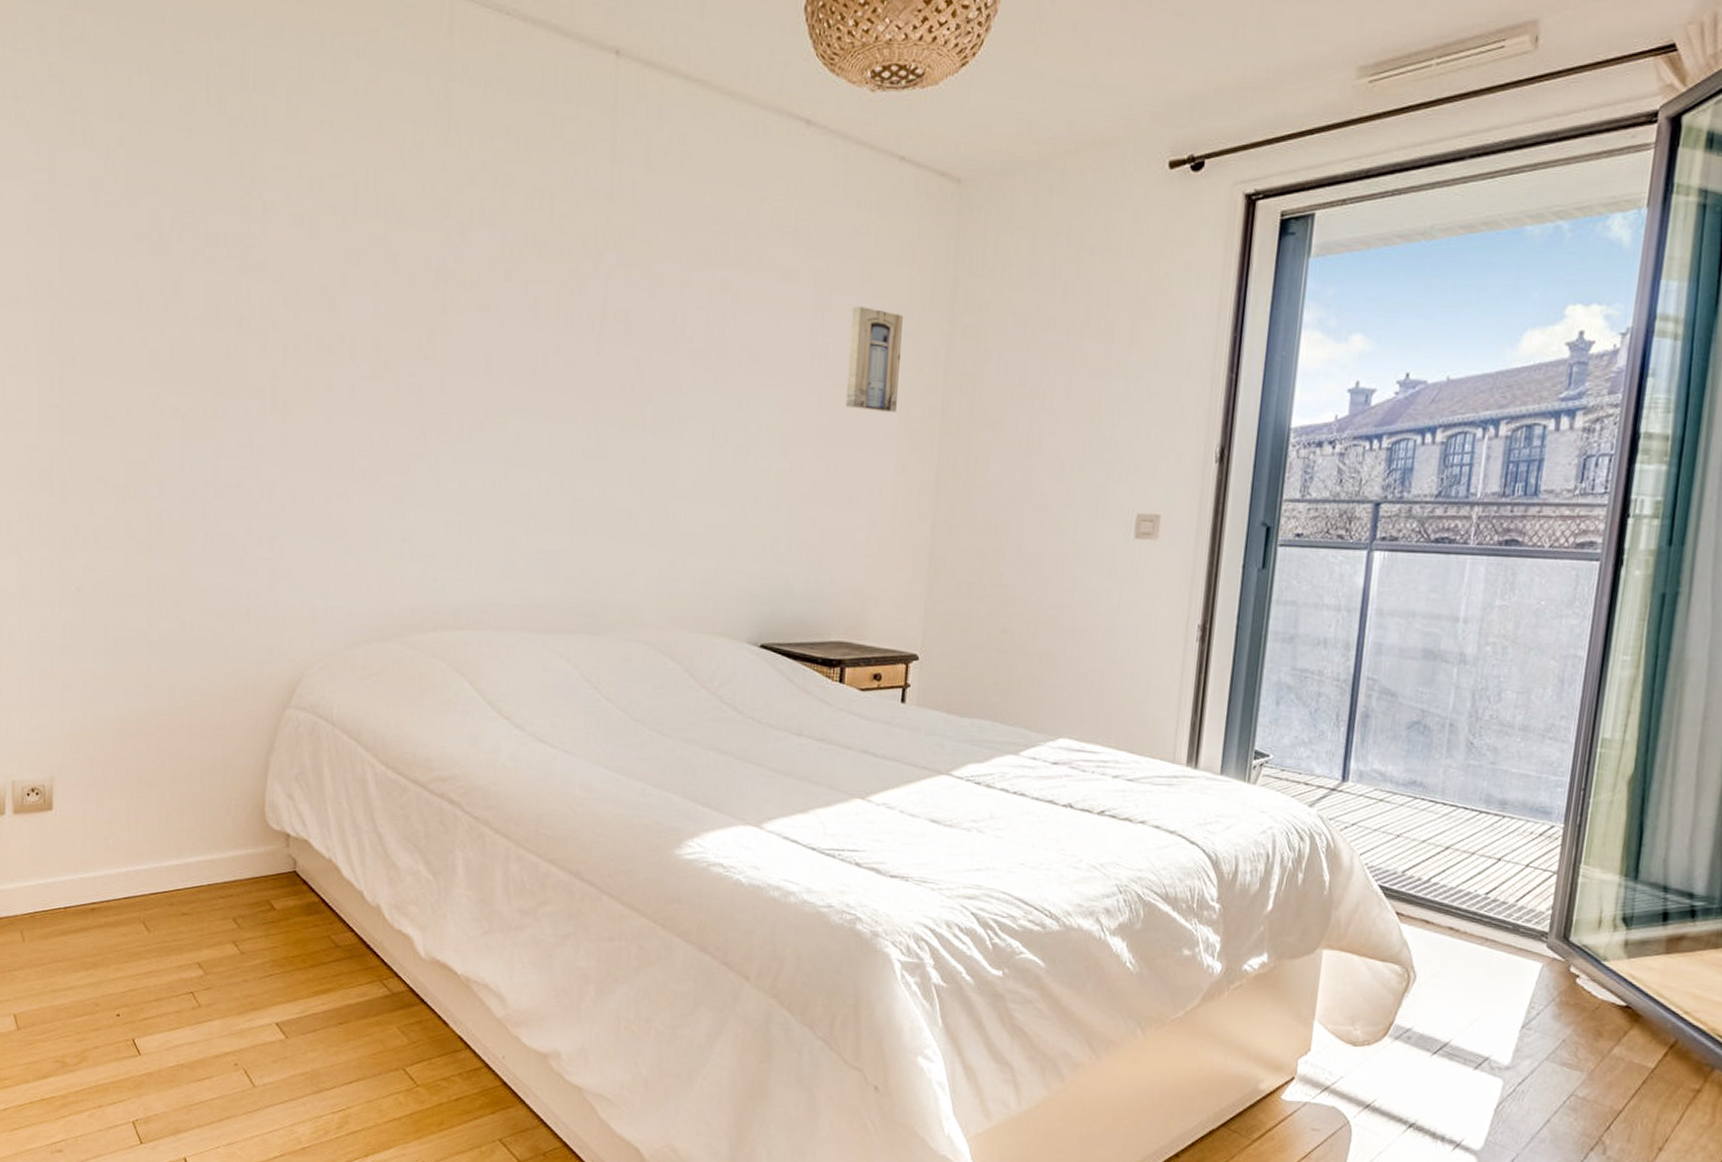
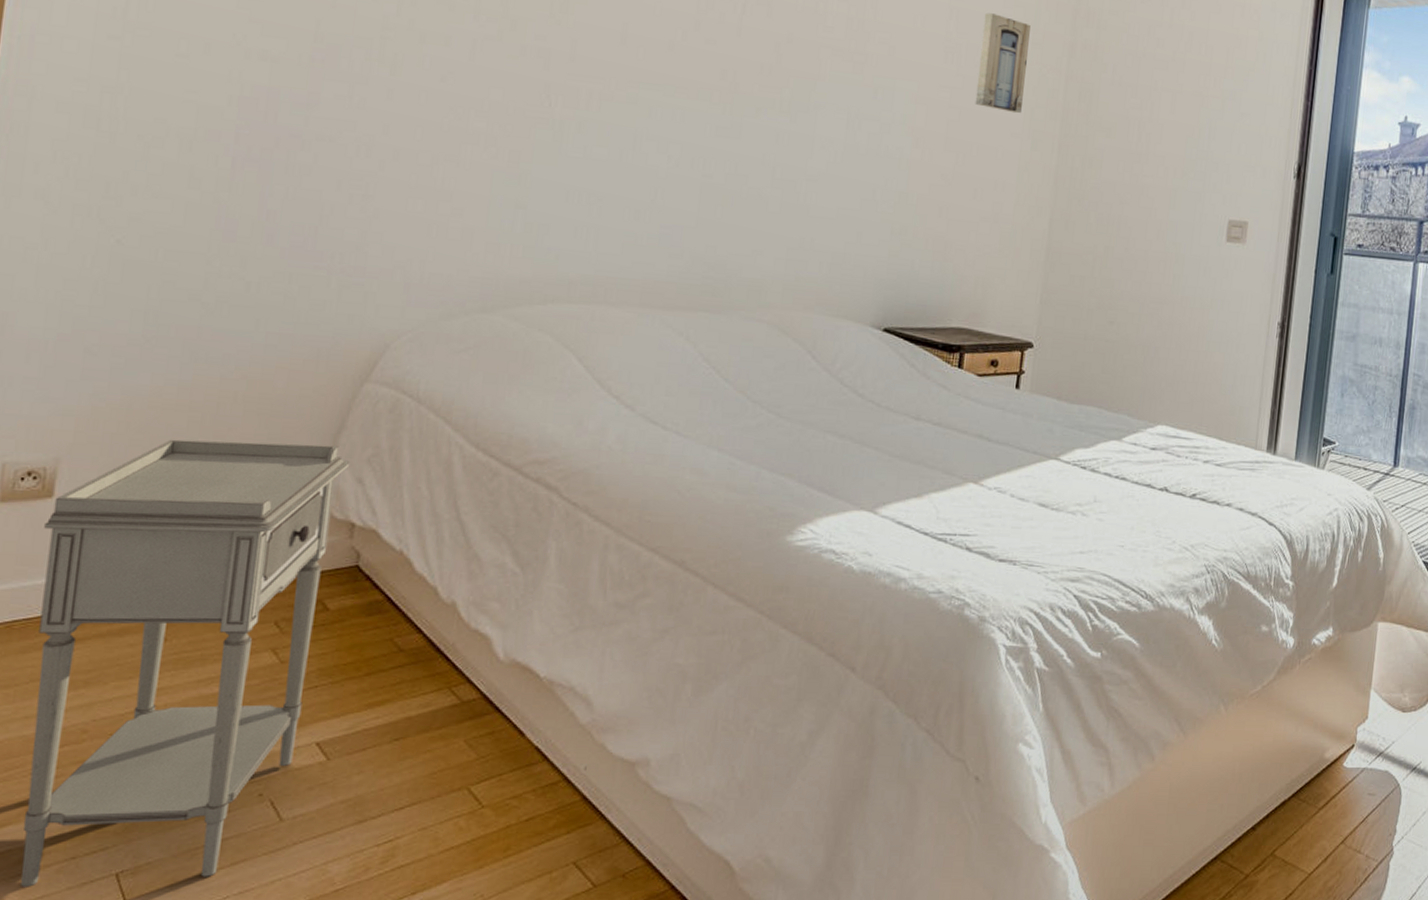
nightstand: none [49,760,281,1130] -> present [21,439,350,887]

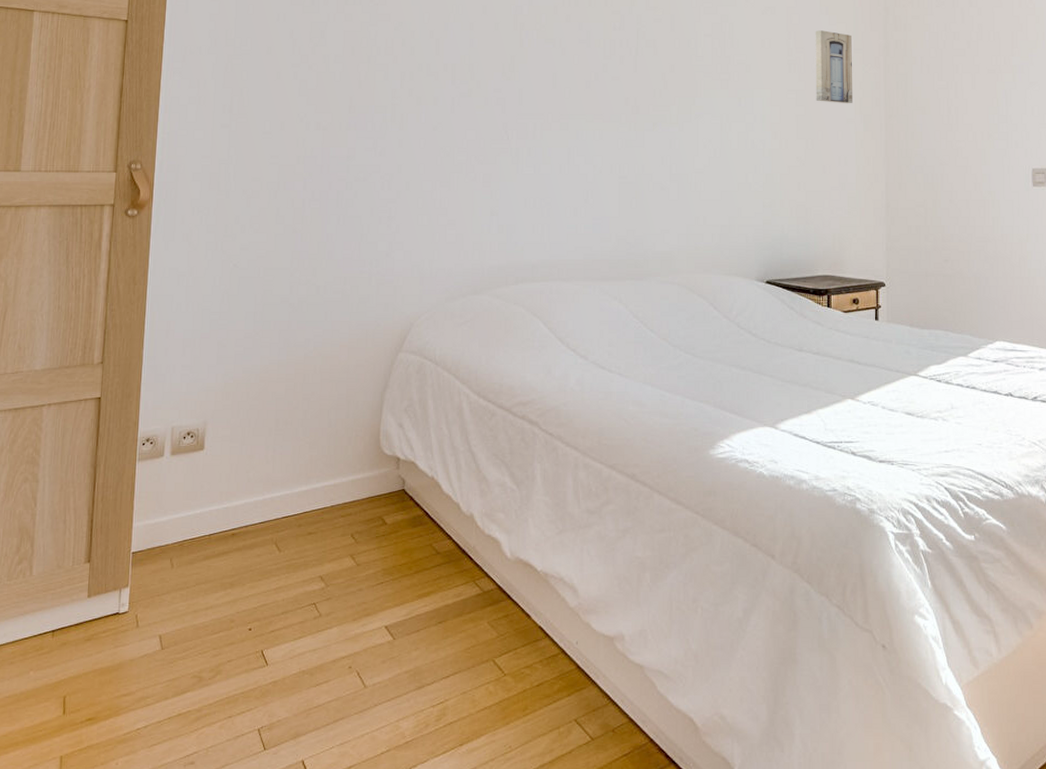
nightstand: present [21,439,350,887] -> none [197,401,393,739]

